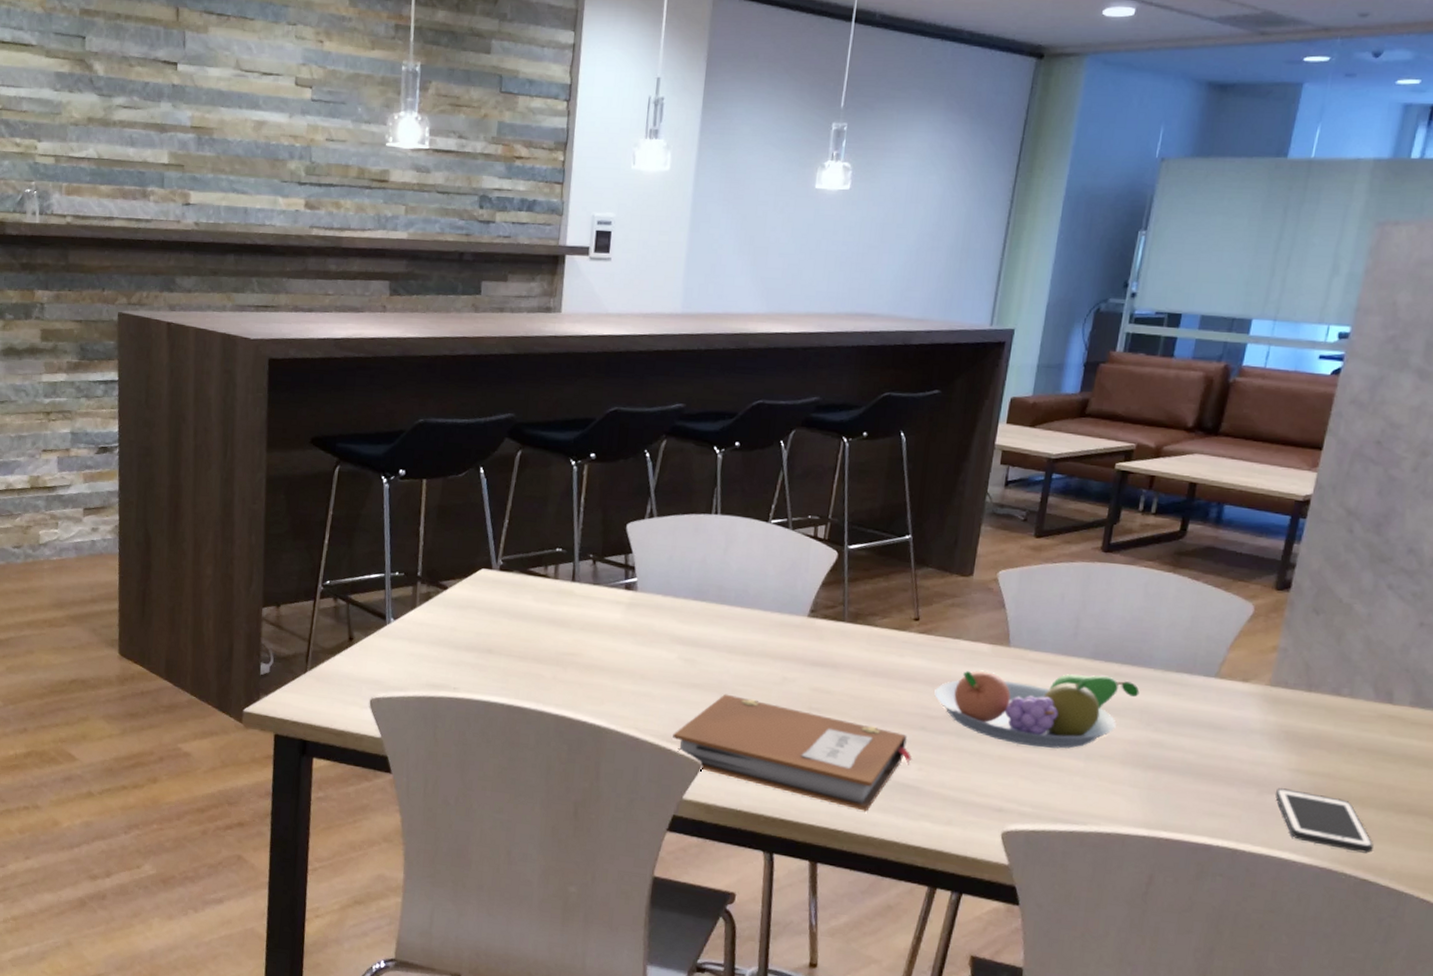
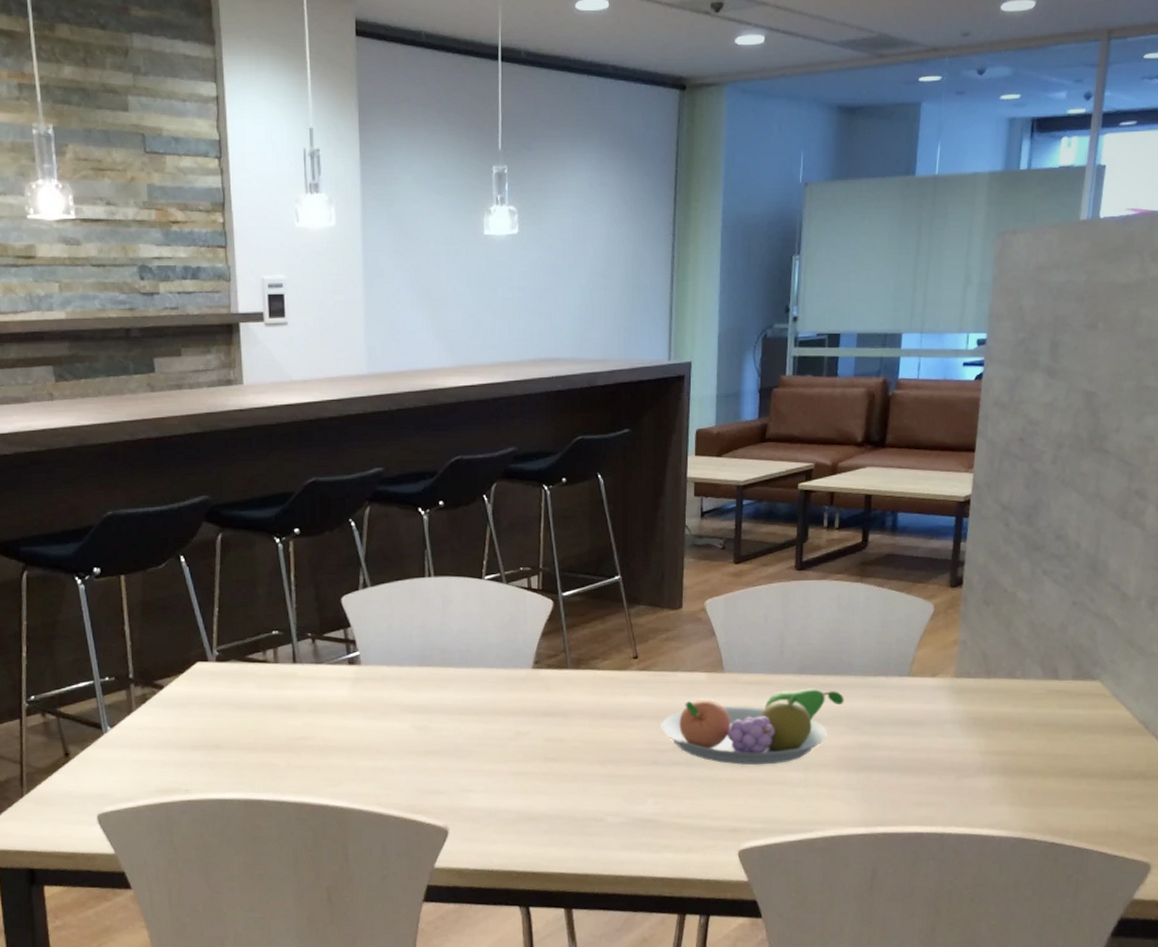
notebook: present [673,694,912,812] -> none [416,756,648,852]
cell phone: present [1275,788,1374,854] -> none [970,770,1056,819]

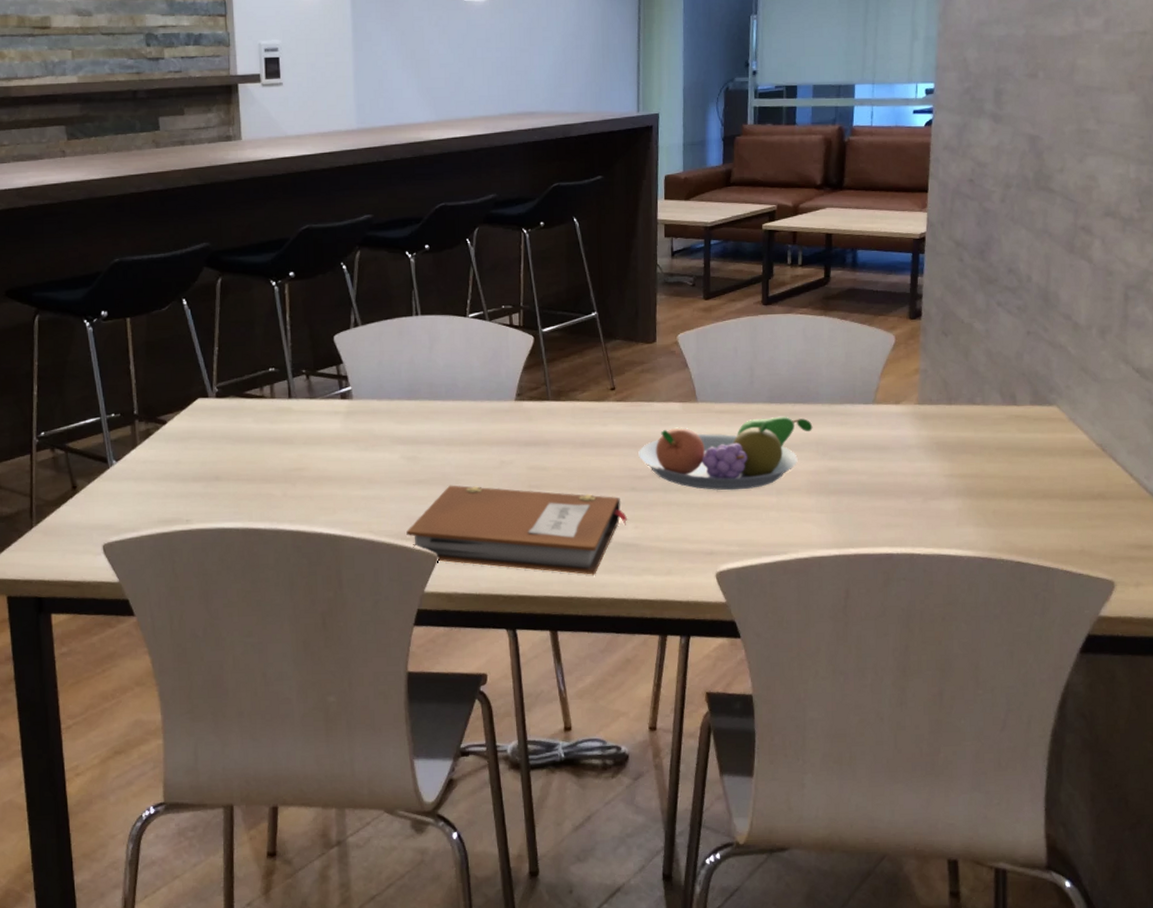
notebook: none [416,756,648,852] -> present [406,485,628,575]

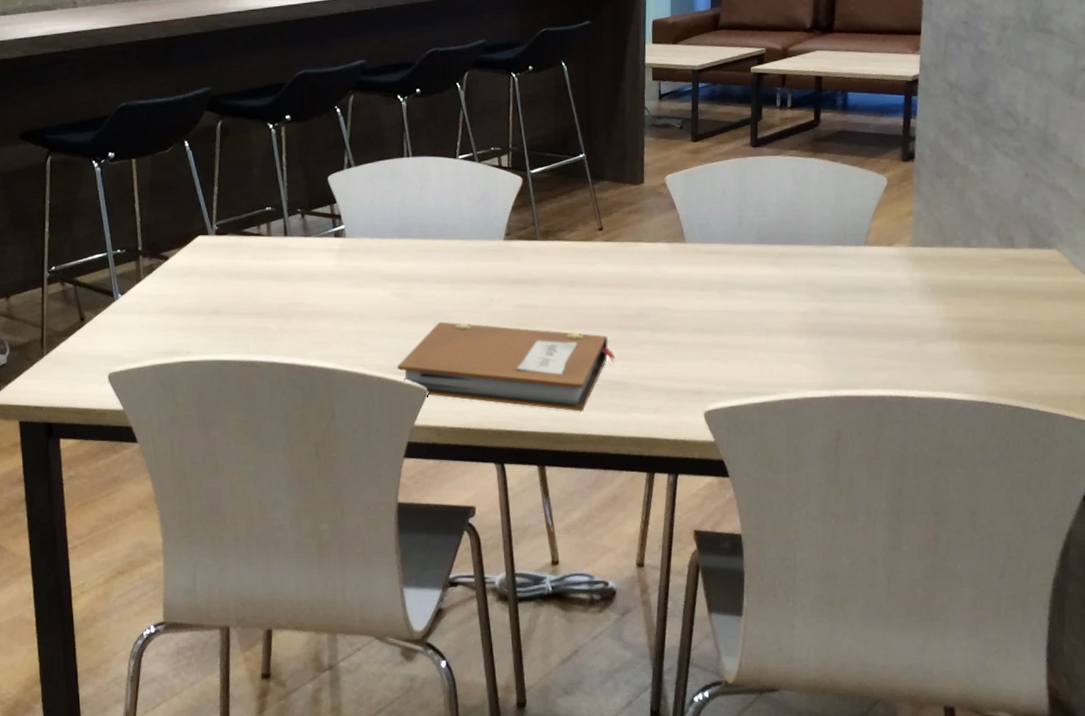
fruit bowl: present [638,416,813,491] -> none [626,257,803,331]

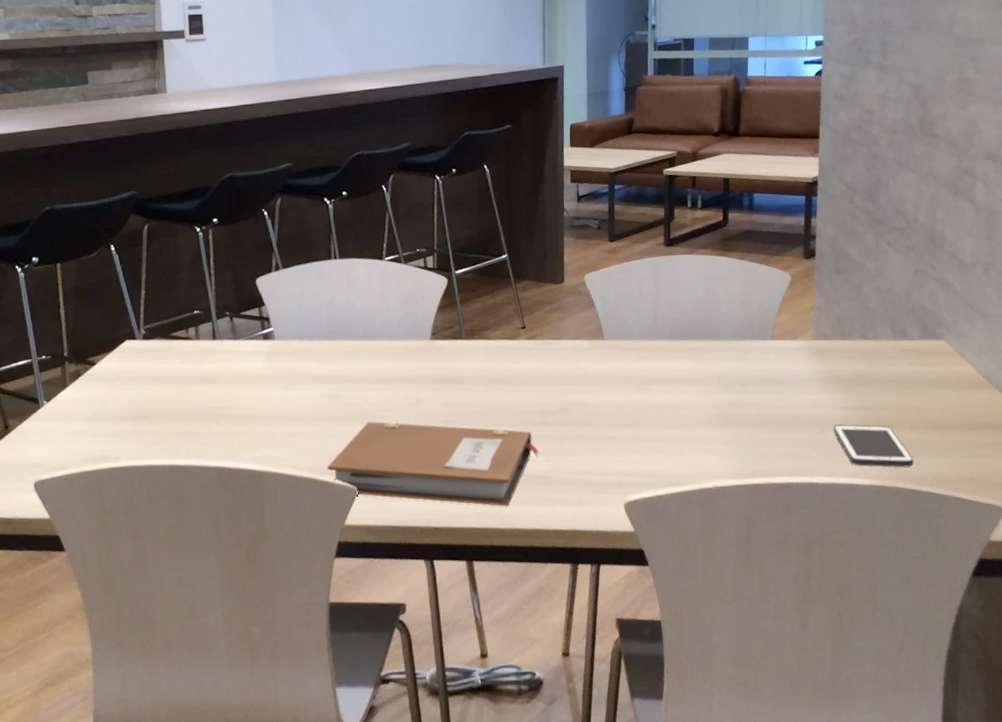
cell phone: none [931,336,1020,383] -> present [833,424,914,468]

